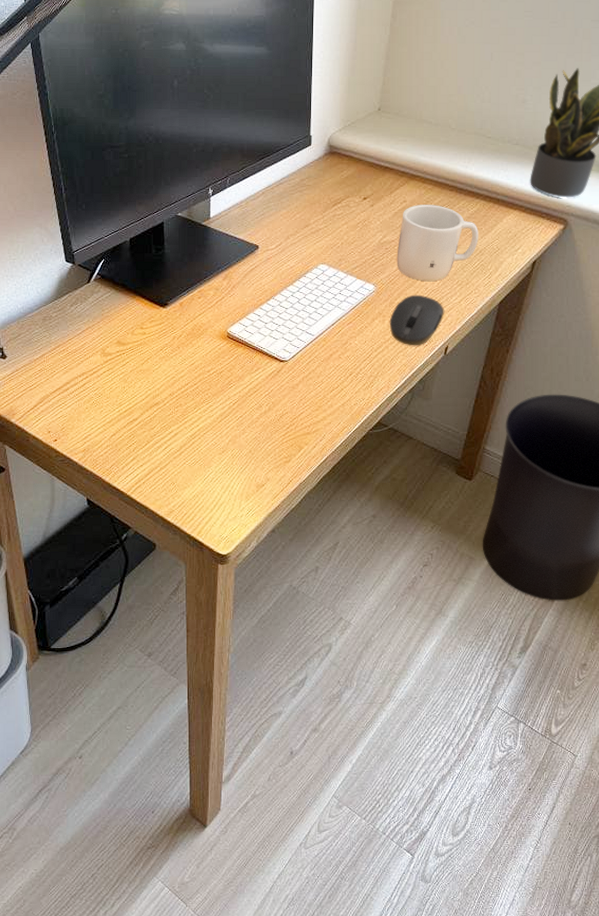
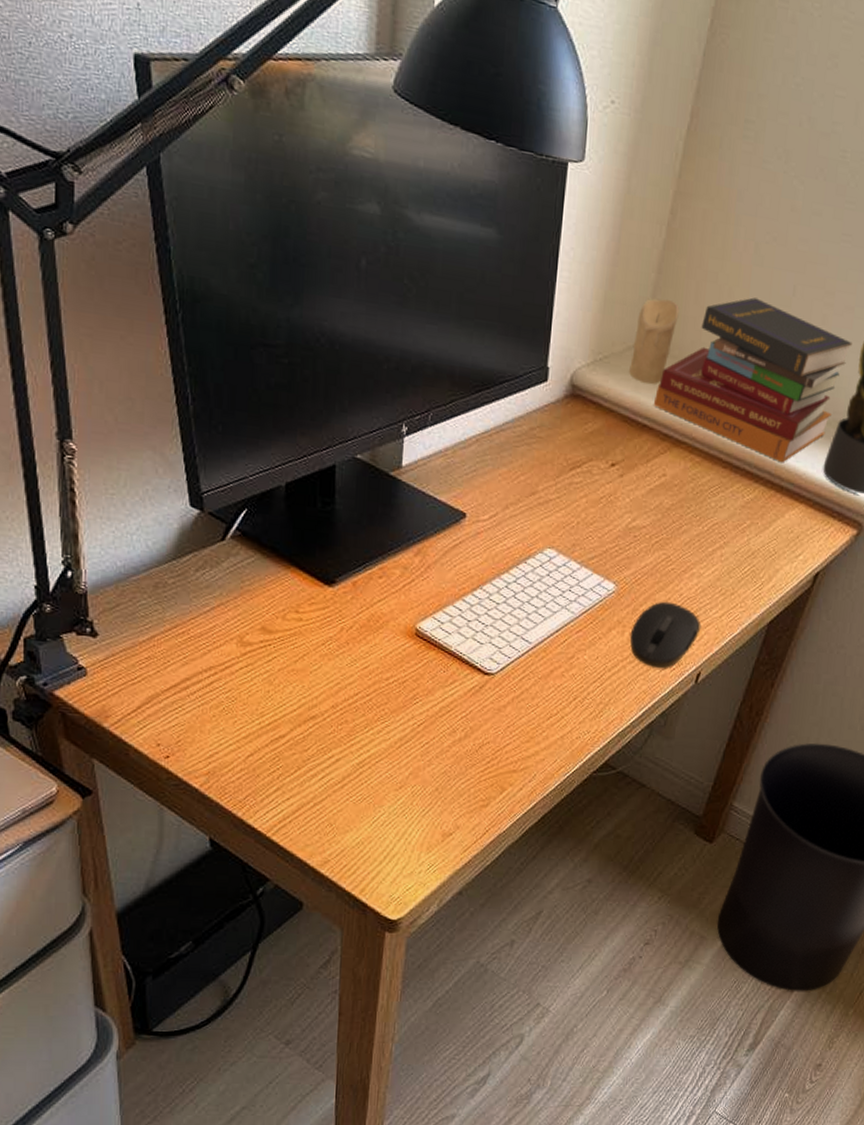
candle: none [371,77,405,137] -> present [629,298,680,384]
books: none [391,66,542,182] -> present [653,297,852,463]
mug: present [397,205,478,282] -> none [646,481,754,587]

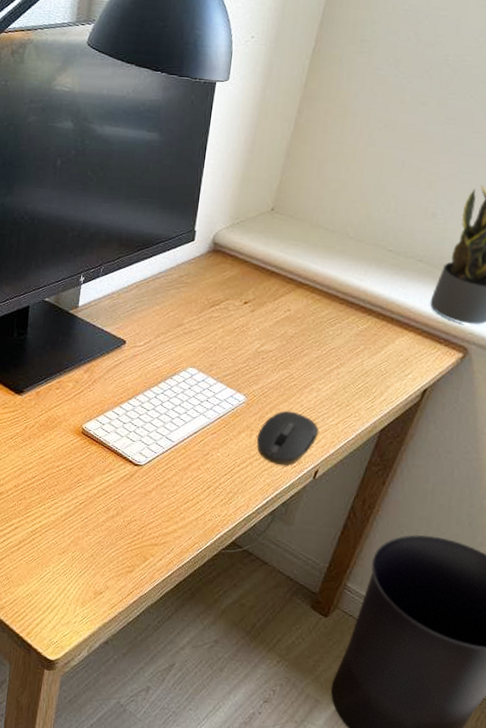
candle: present [629,298,680,384] -> none [261,176,304,240]
books: present [653,297,852,463] -> none [280,171,456,299]

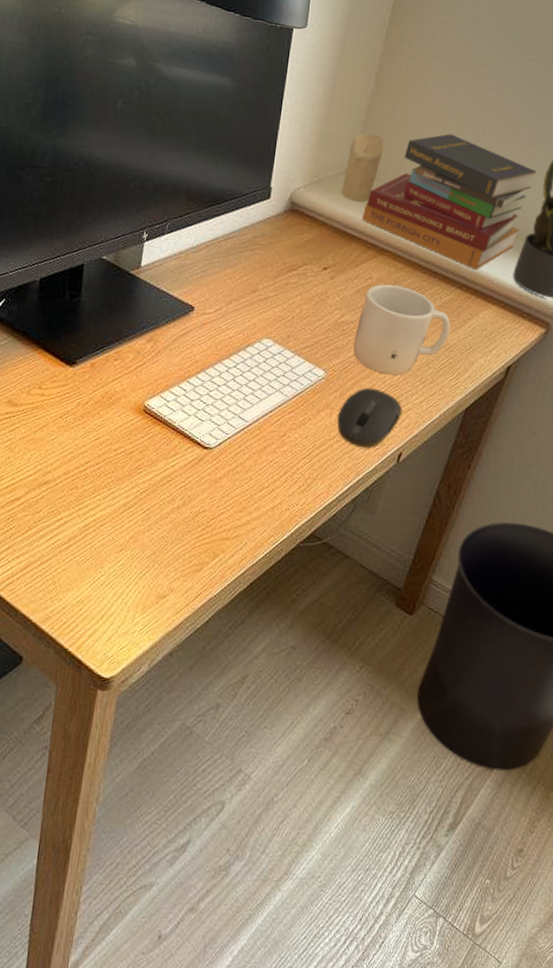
candle: none [261,176,304,240] -> present [341,134,385,203]
mug: none [272,315,367,399] -> present [353,284,451,376]
books: none [280,171,456,299] -> present [361,134,537,270]

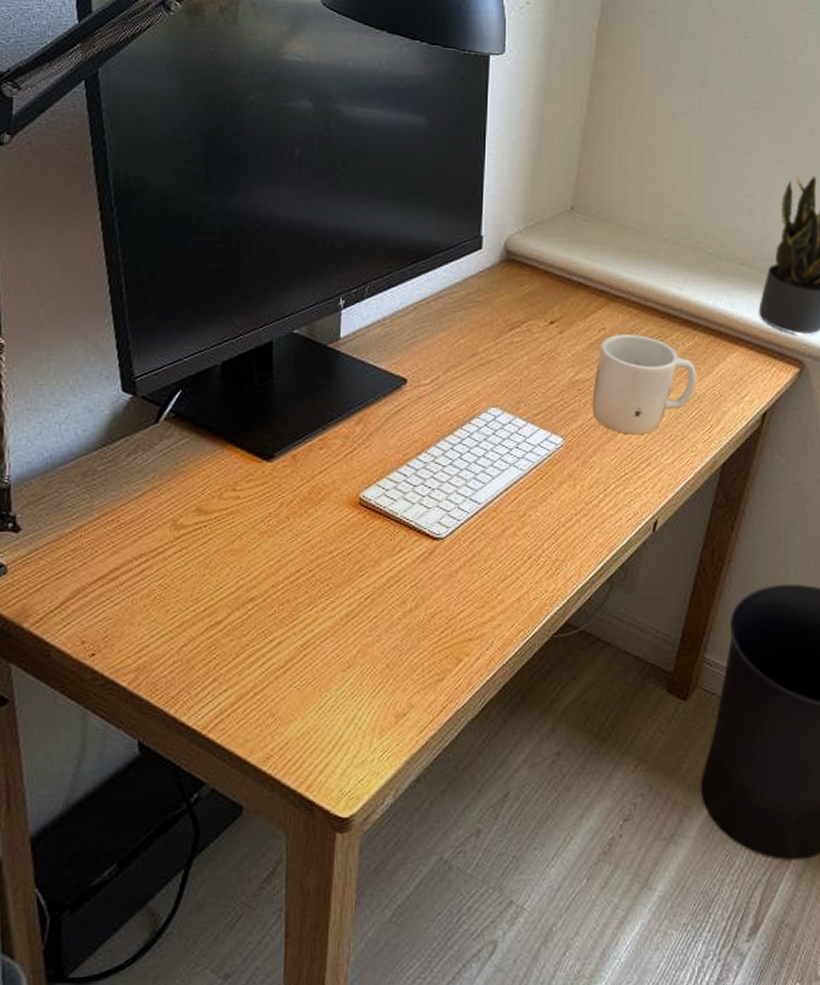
computer mouse: present [337,387,403,449] -> none [582,451,654,520]
candle: present [341,134,385,203] -> none [561,168,605,245]
books: present [361,134,537,270] -> none [587,162,773,310]

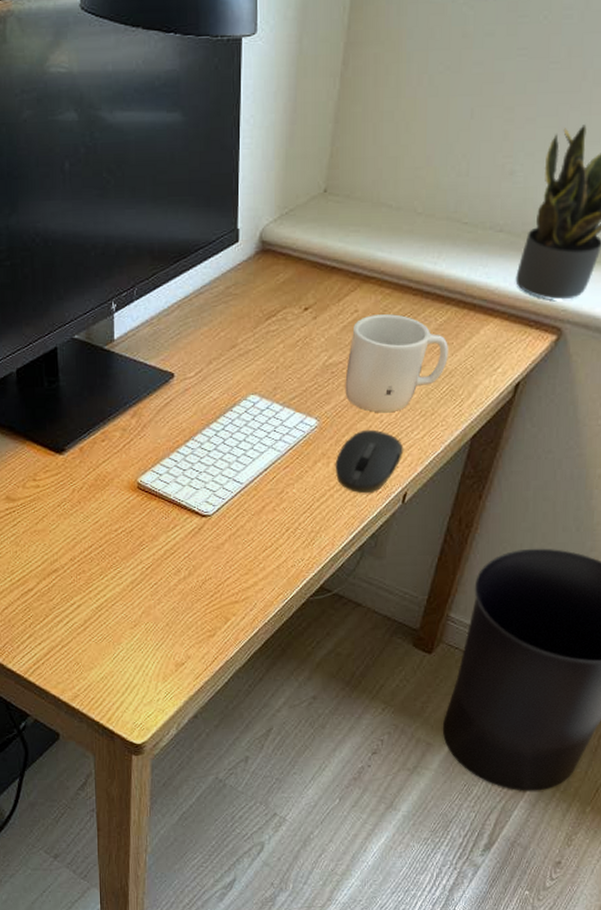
computer mouse: none [582,451,654,520] -> present [335,429,404,494]

